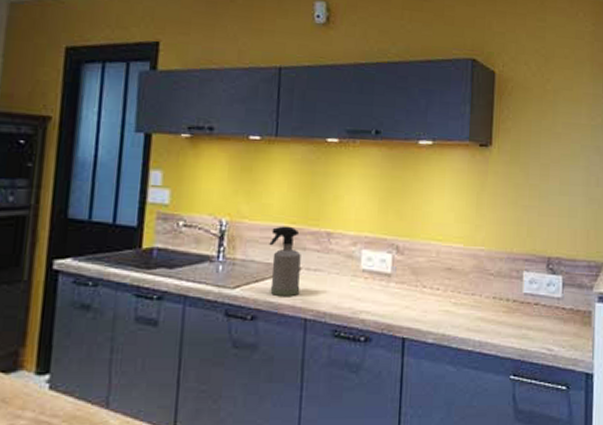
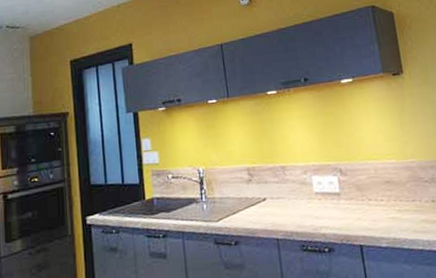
spray bottle: present [269,226,301,297] -> none [238,166,269,224]

